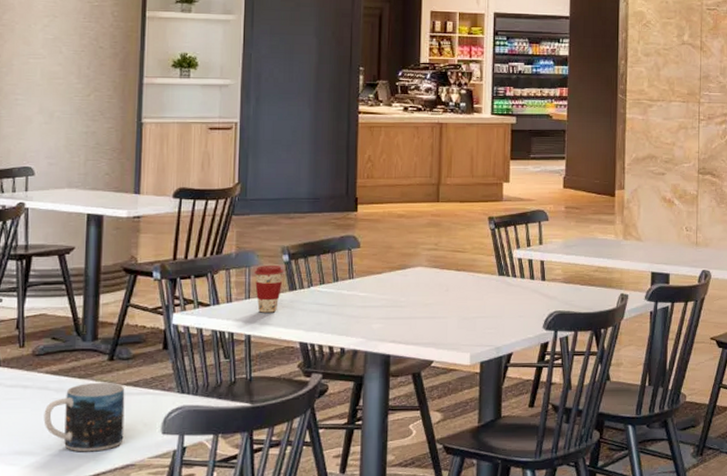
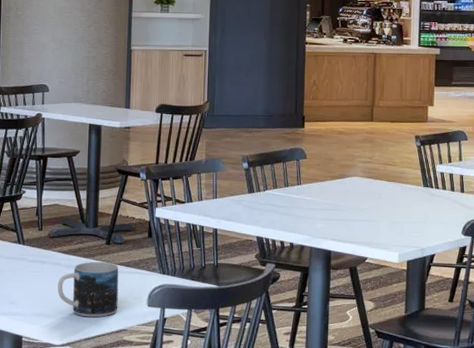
coffee cup: present [254,266,283,313] -> none [220,171,243,211]

